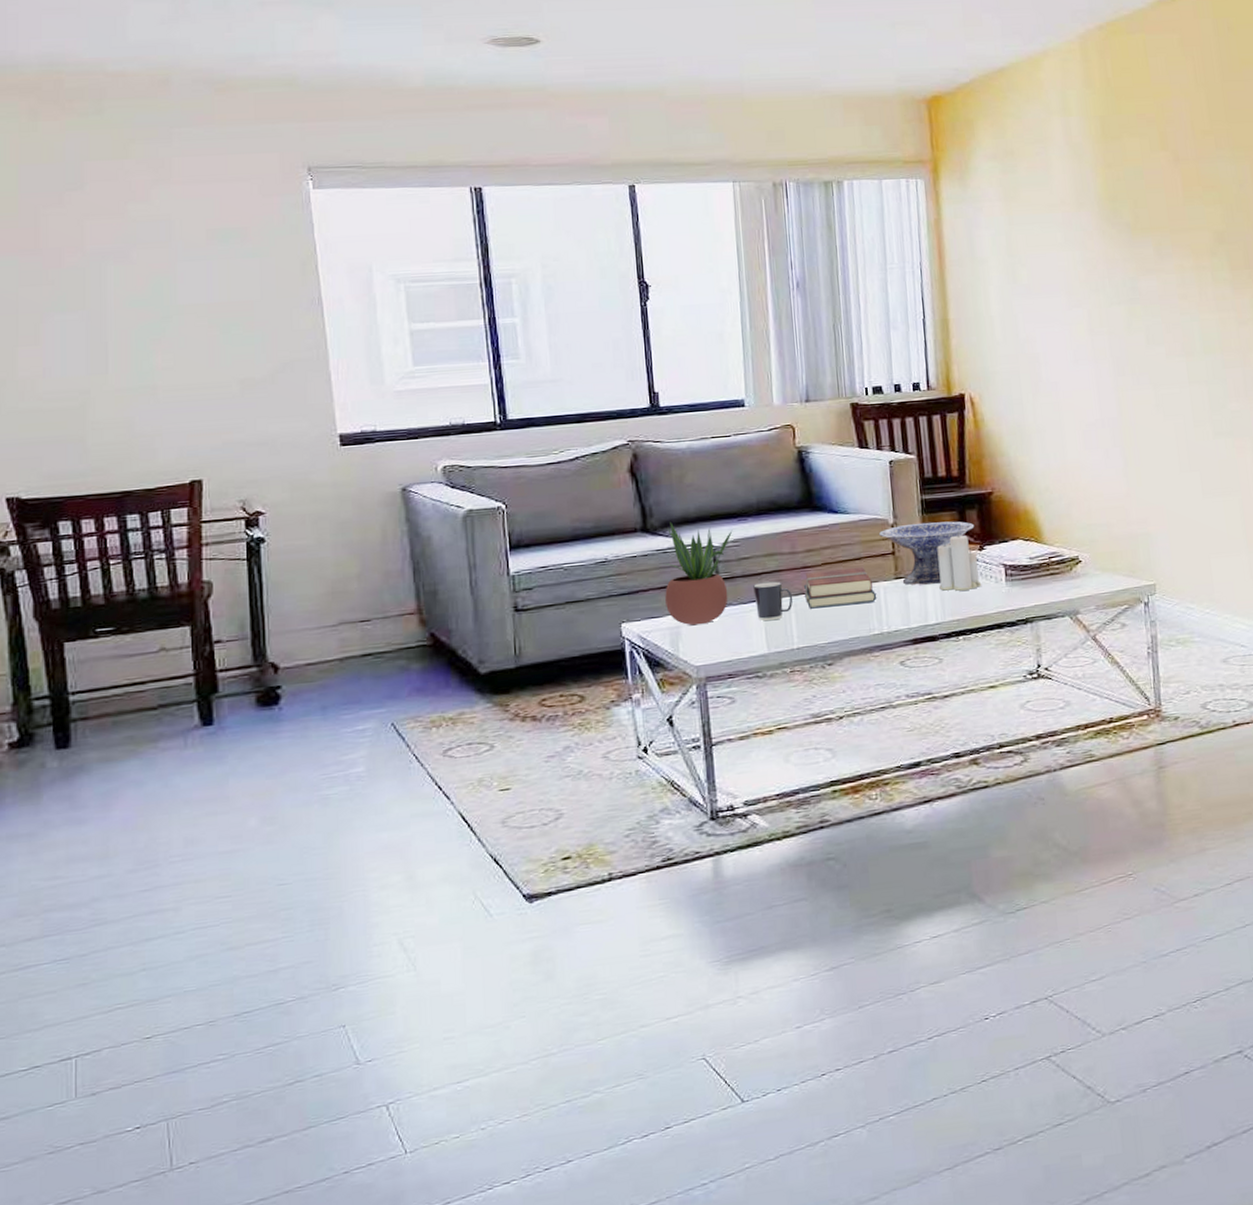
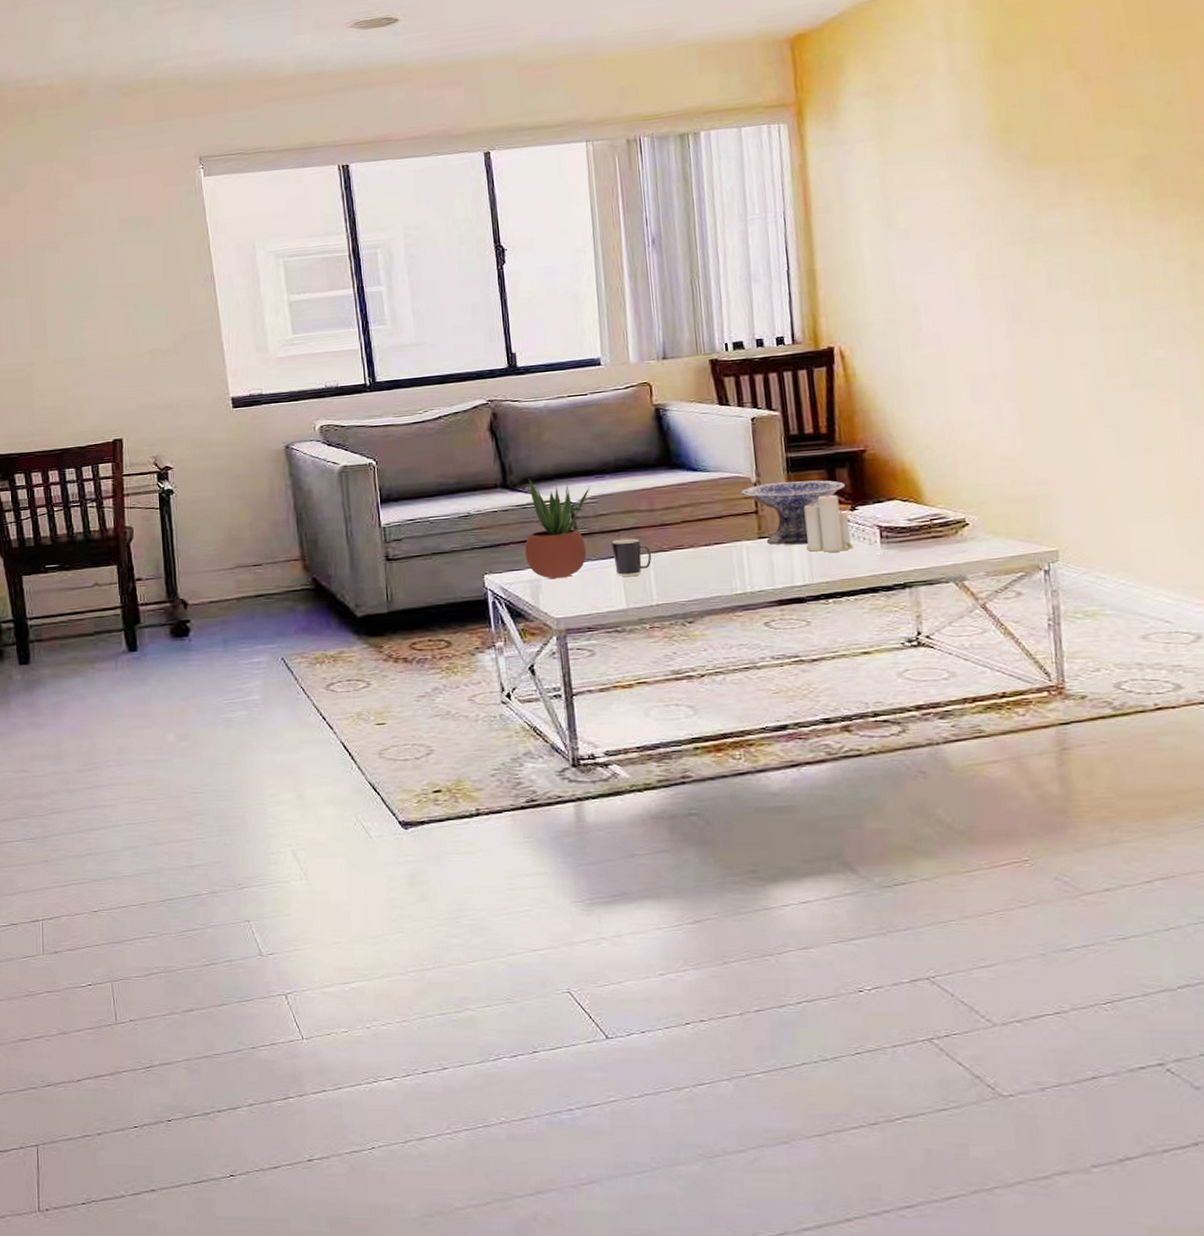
books: present [803,567,876,609] -> none [662,526,738,566]

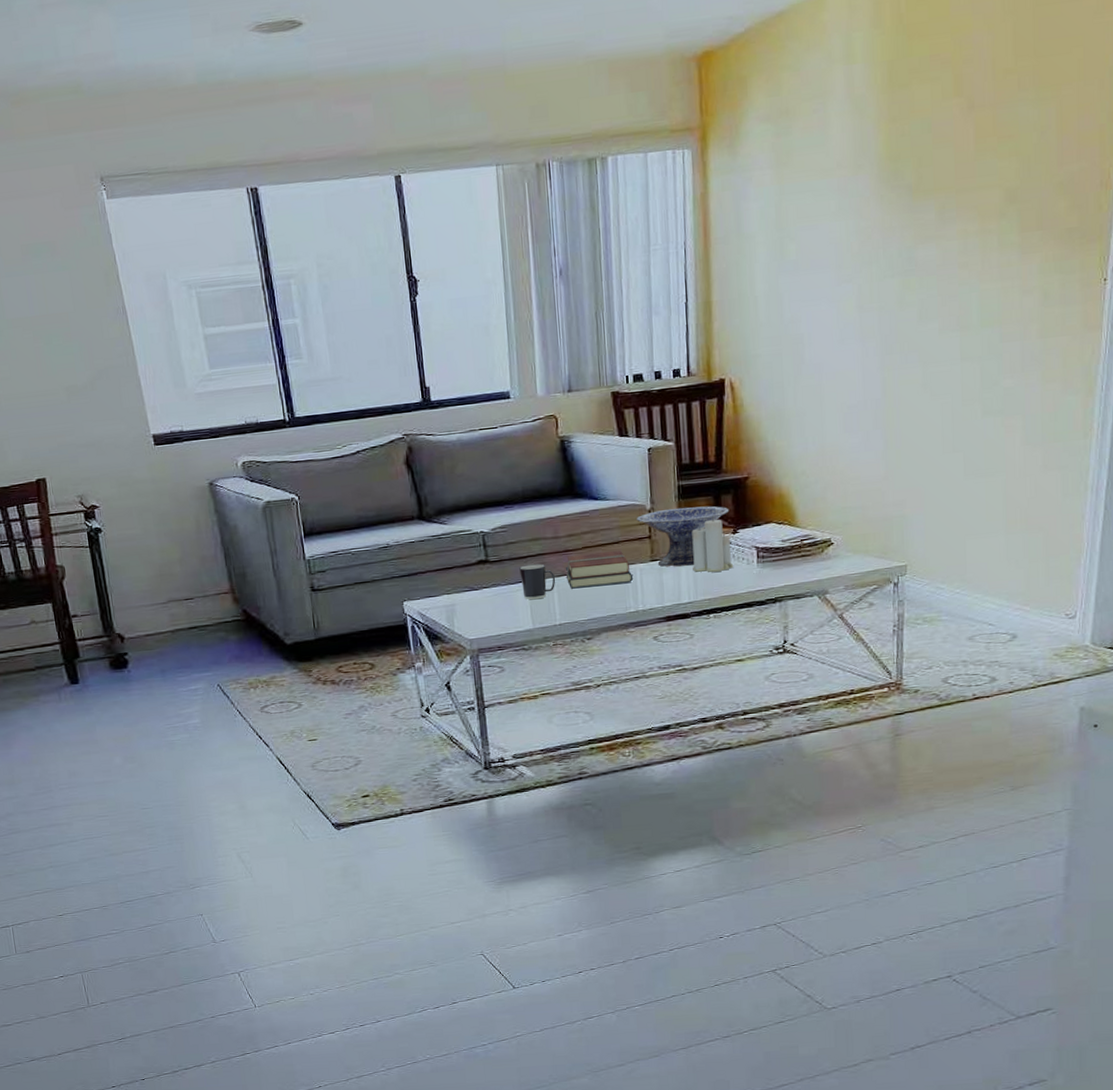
potted plant: present [523,478,590,579] -> none [438,510,500,604]
books: none [662,526,738,566] -> present [565,551,633,589]

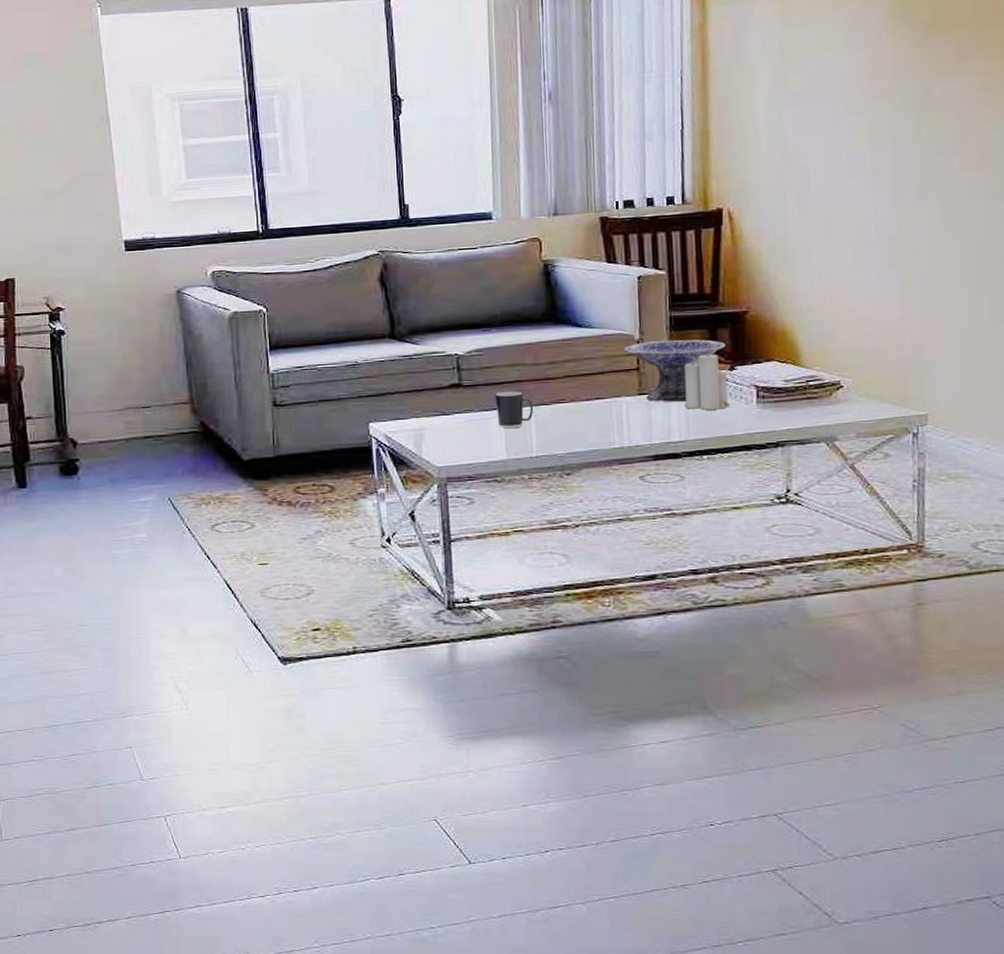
books: present [565,551,633,589] -> none [544,382,618,419]

